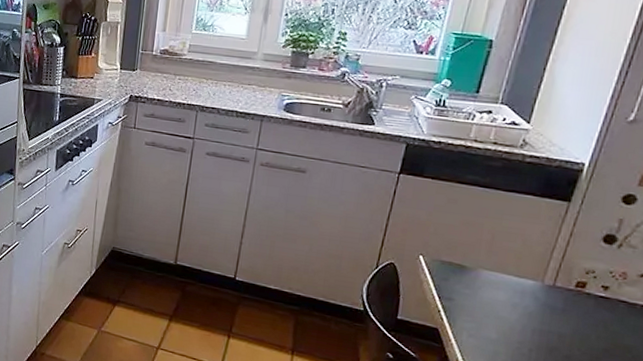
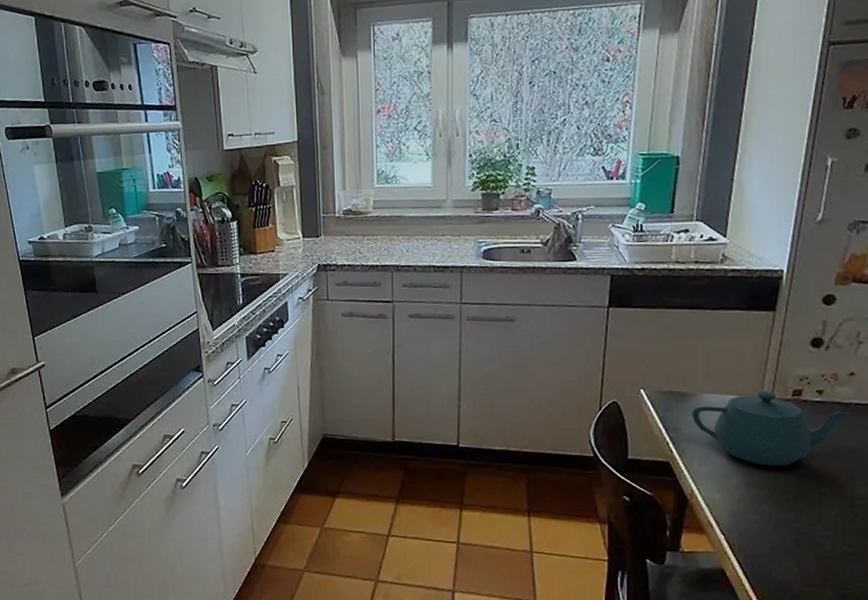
teapot: none [468,276,635,353] -> present [692,390,850,466]

